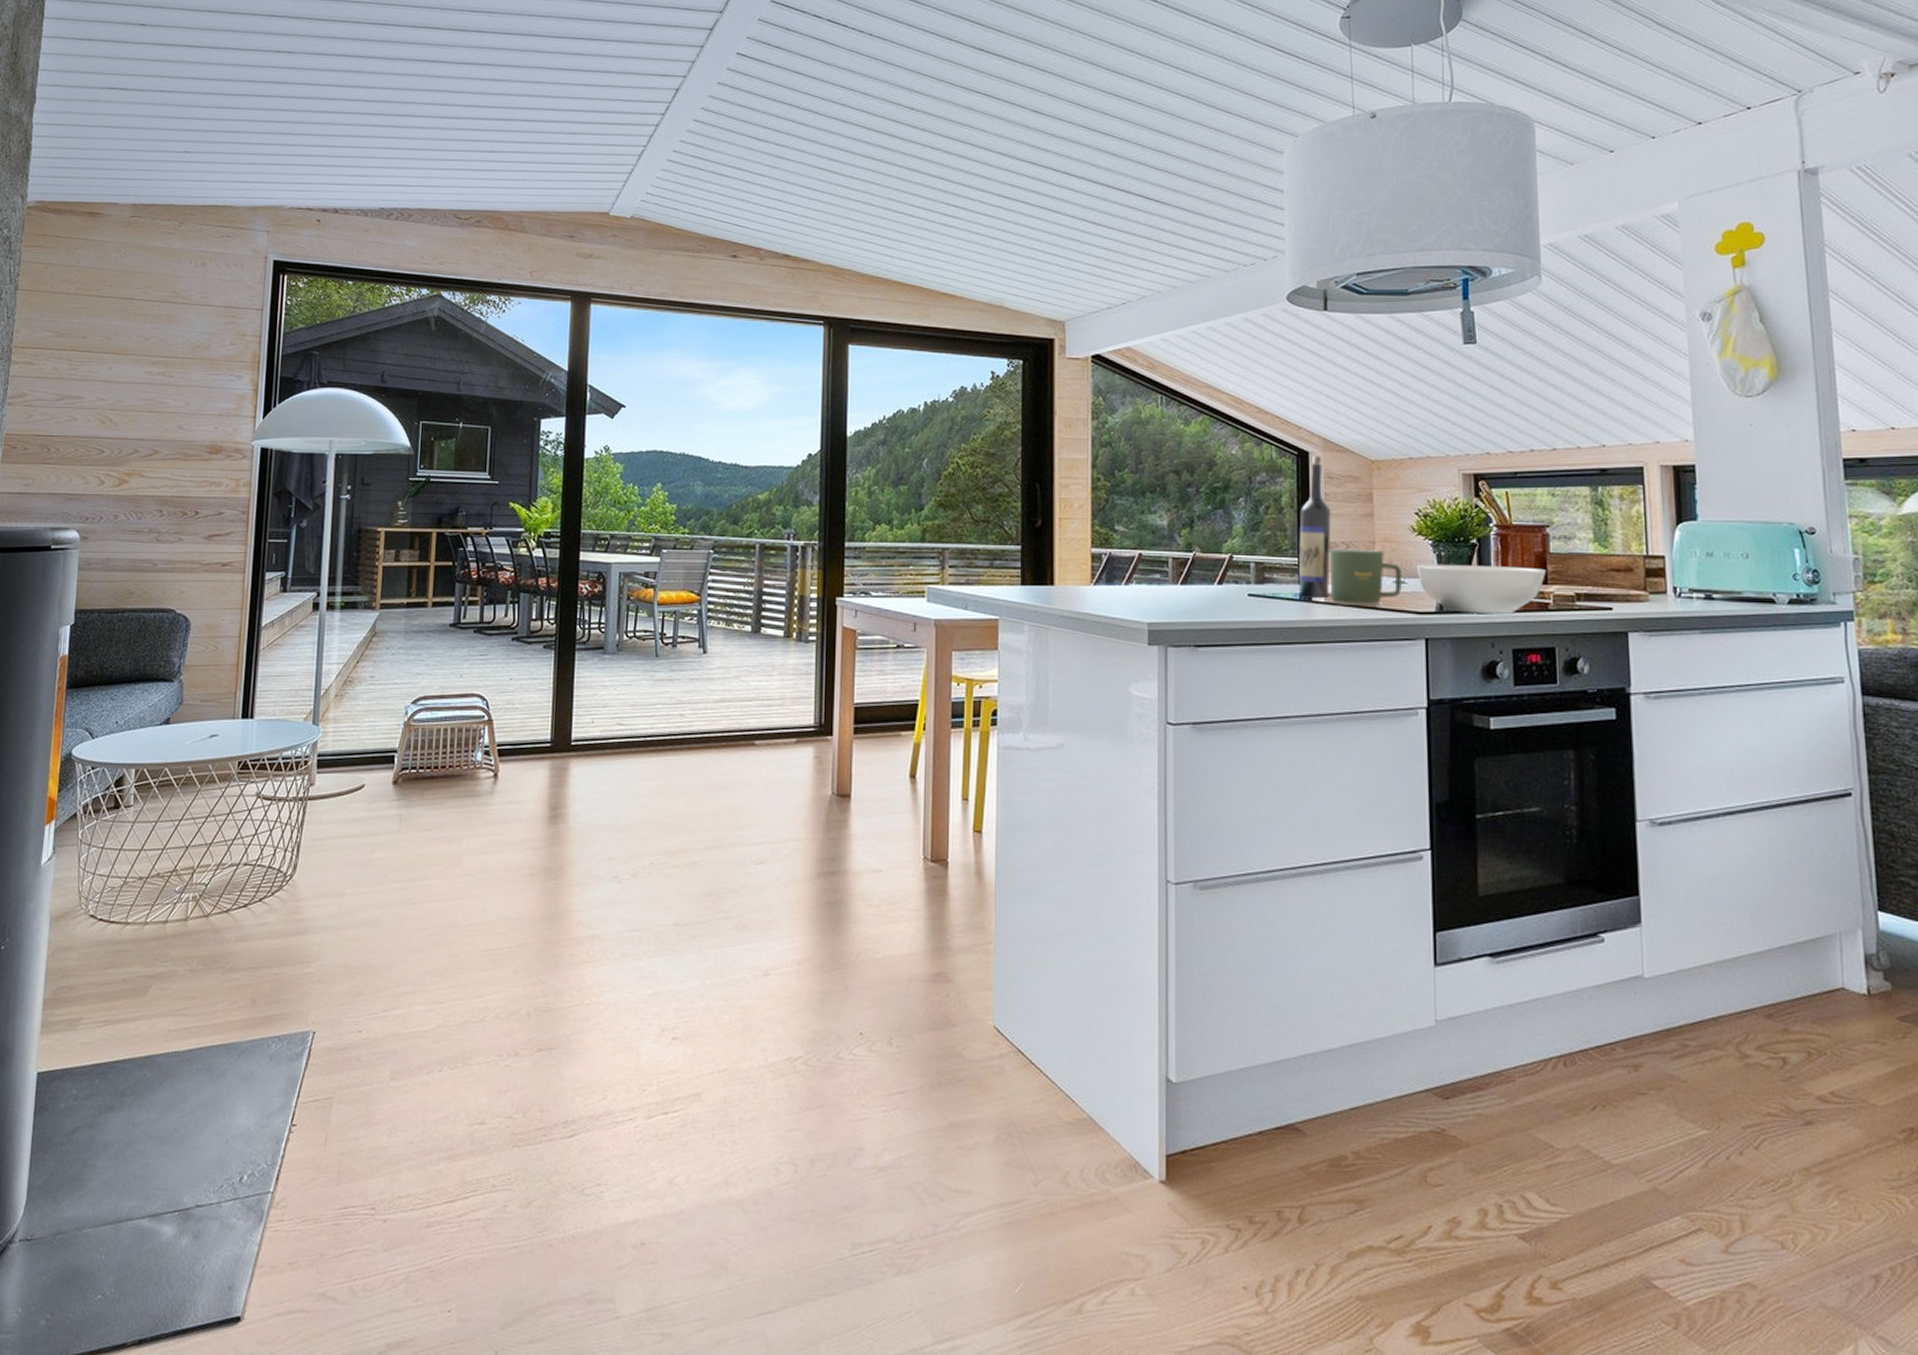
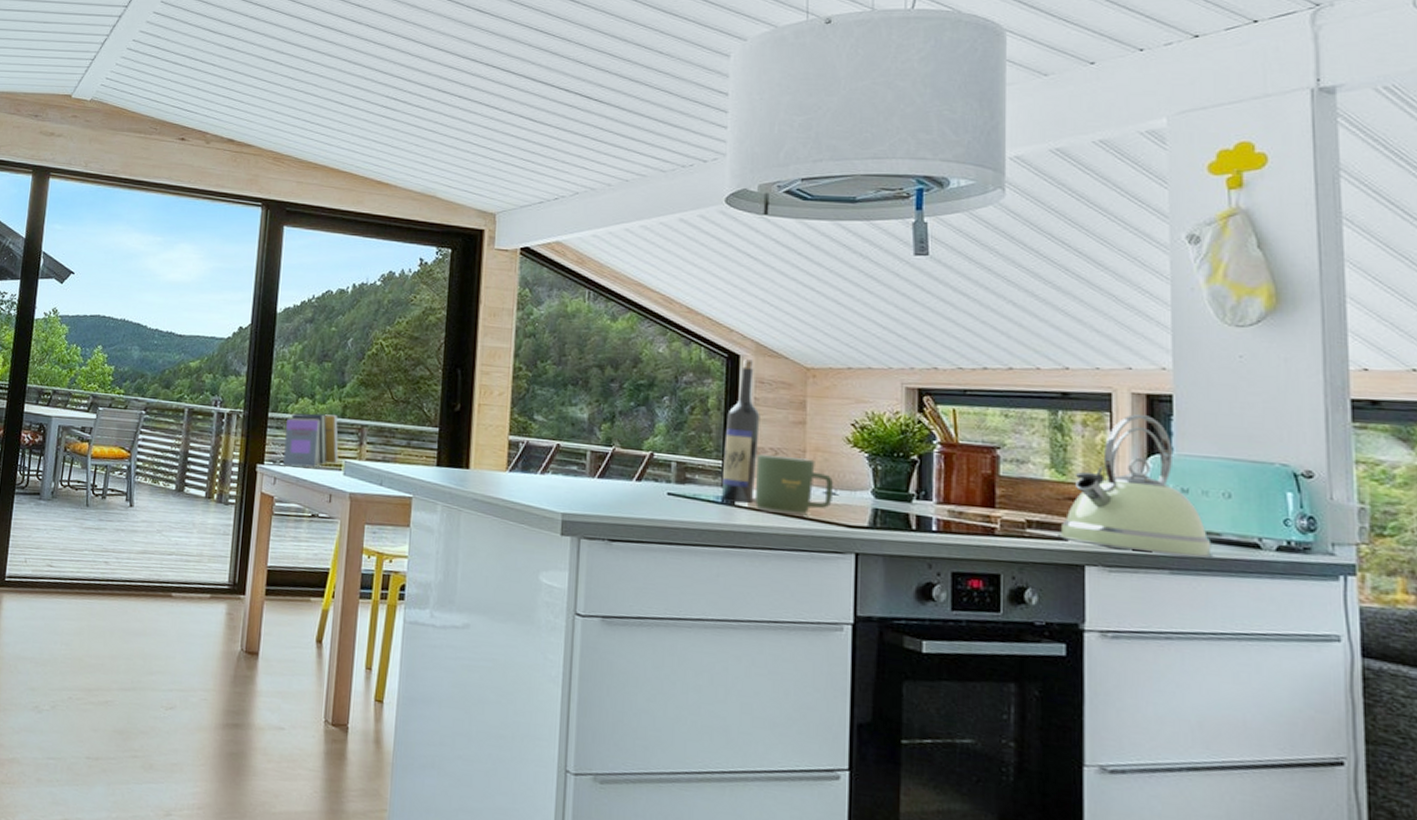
books: none [864,540,921,598] -> present [283,413,339,468]
bowl: present [1416,564,1547,614] -> none [849,476,995,536]
kettle: none [1604,486,1737,616] -> present [1058,414,1214,558]

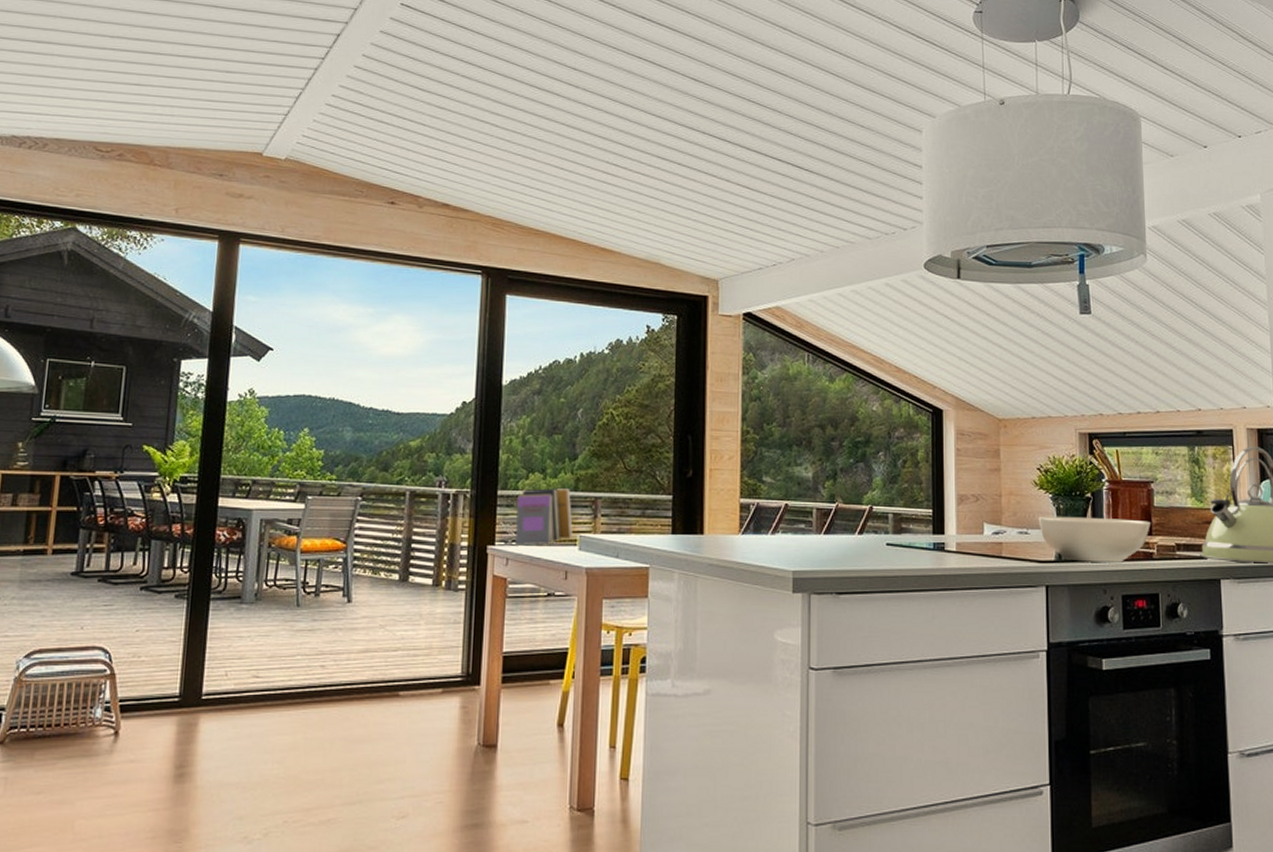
wine bottle: present [721,359,760,504] -> none [932,413,963,548]
mug: present [755,455,834,516] -> none [962,502,1026,556]
bowl: none [849,476,995,536] -> present [1038,516,1152,562]

